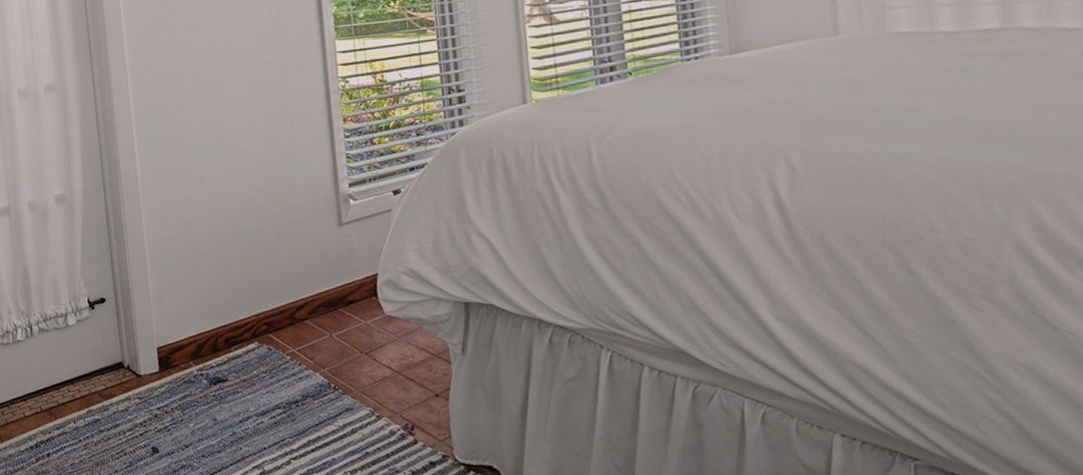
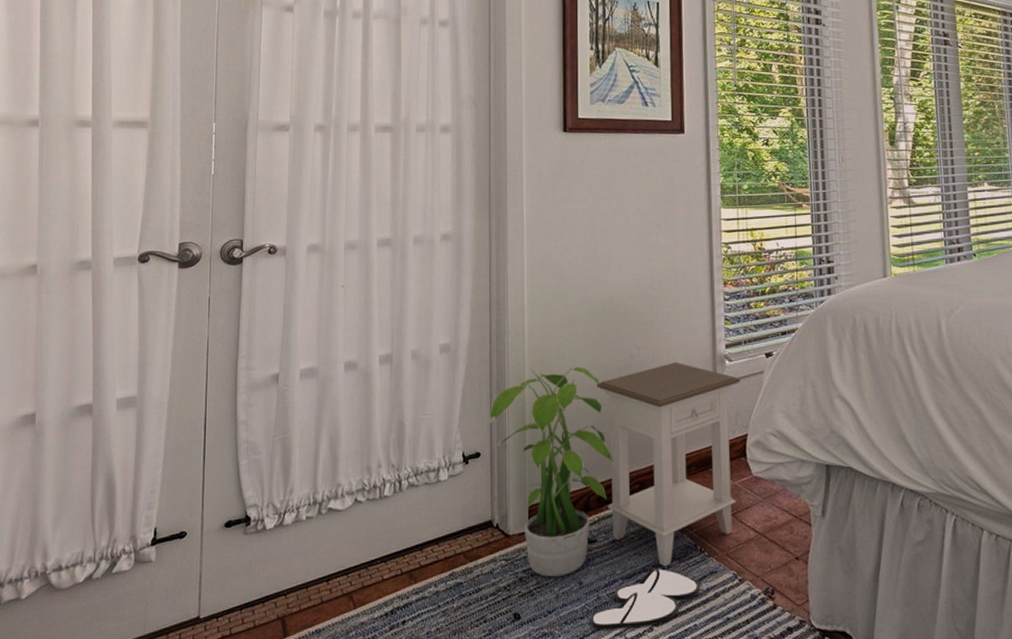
potted plant: none [110,211,240,415] -> present [489,366,615,578]
nightstand: none [215,203,370,404] -> present [596,362,741,567]
slippers: none [227,406,337,463] -> present [591,568,700,630]

